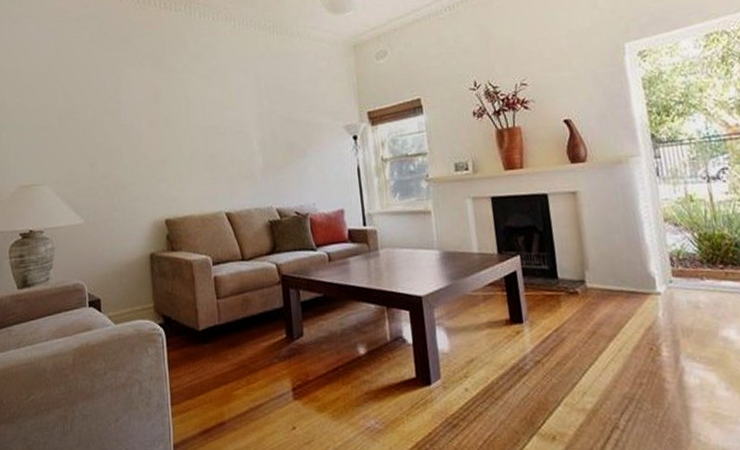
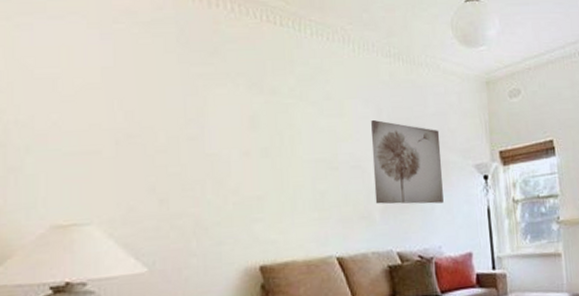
wall art: none [251,88,317,165] -> present [371,119,444,204]

